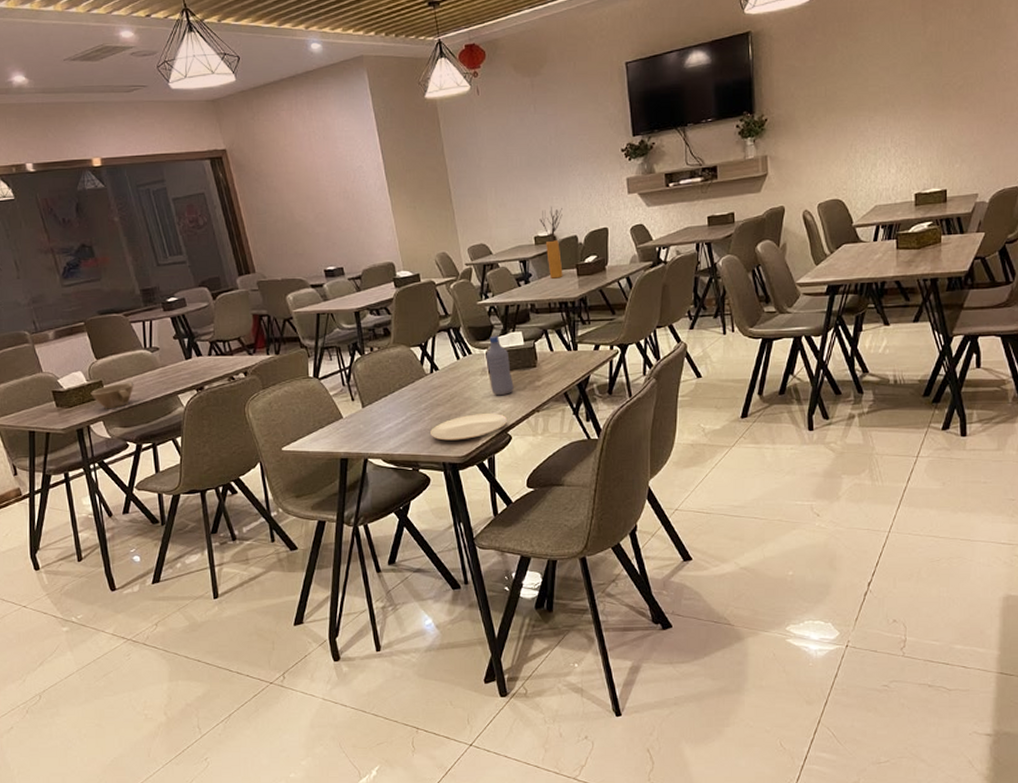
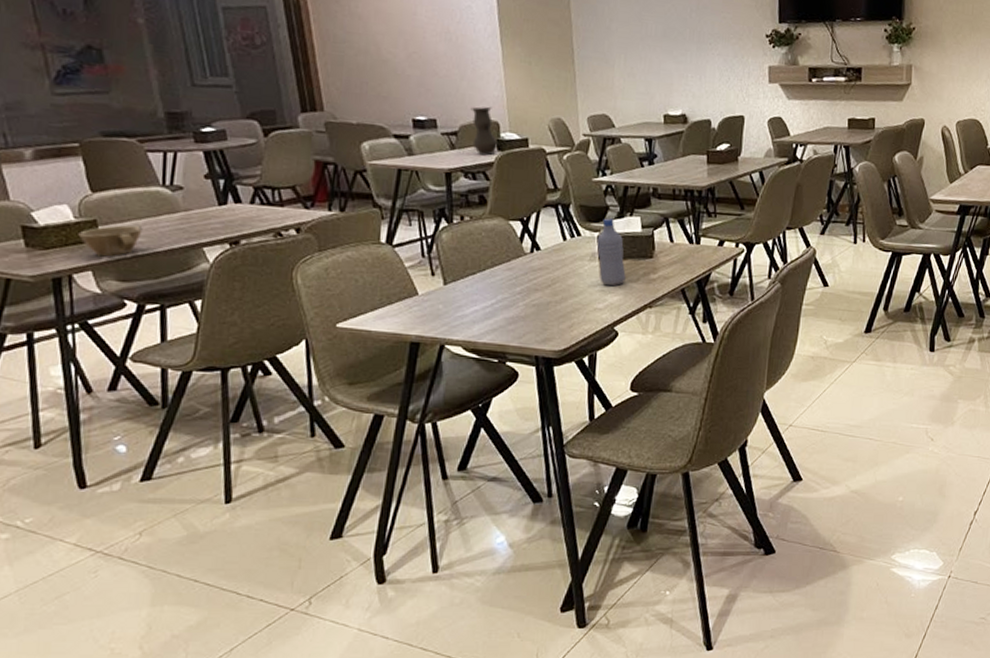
vase: none [370,250,395,293] -> present [470,106,499,156]
plate: present [430,414,508,441] -> none [524,303,616,332]
vase: present [540,207,563,280] -> none [671,85,697,165]

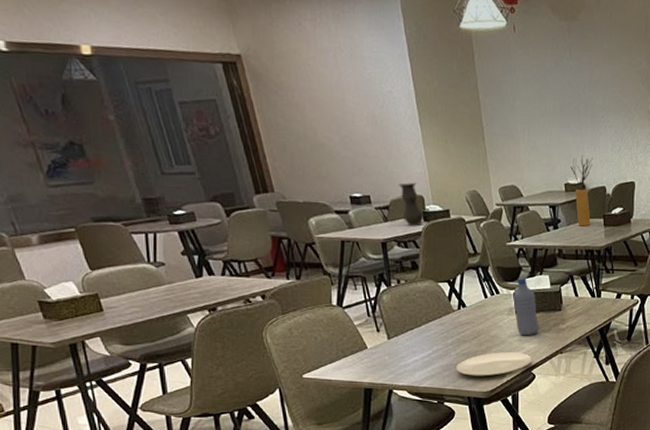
cup: present [78,225,143,257] -> none [84,297,136,325]
plate: none [524,303,616,332] -> present [456,352,532,377]
vase: none [671,85,697,165] -> present [570,156,593,228]

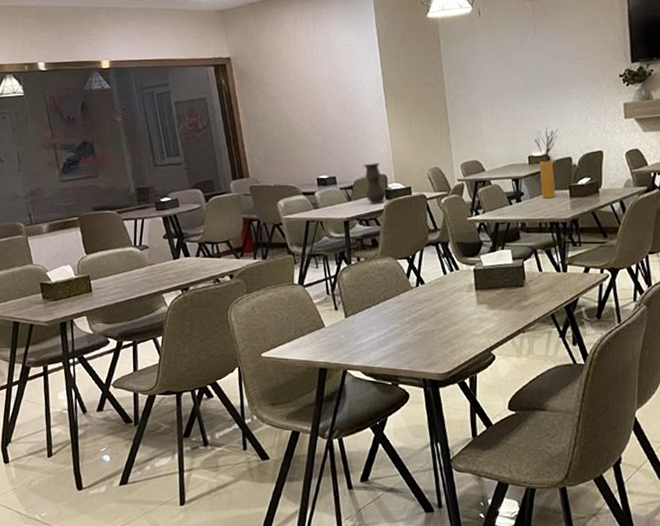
plate: present [456,352,532,377] -> none [412,331,492,357]
water bottle: present [513,277,539,336] -> none [473,252,500,314]

